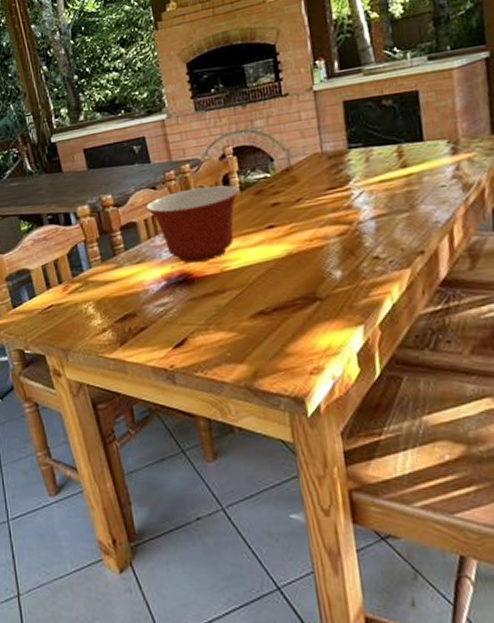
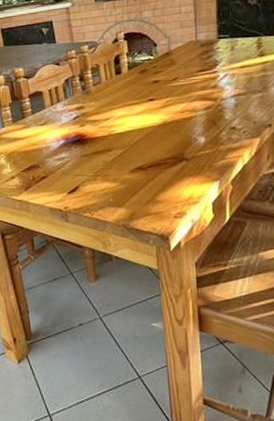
mixing bowl: present [145,185,240,263] -> none [50,64,128,126]

